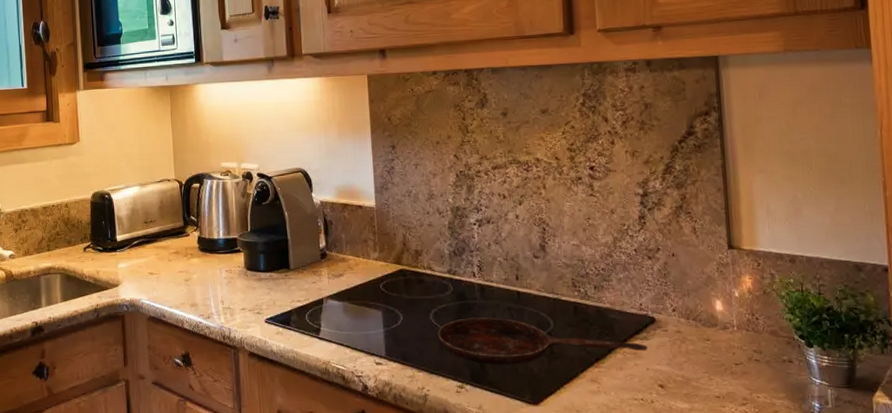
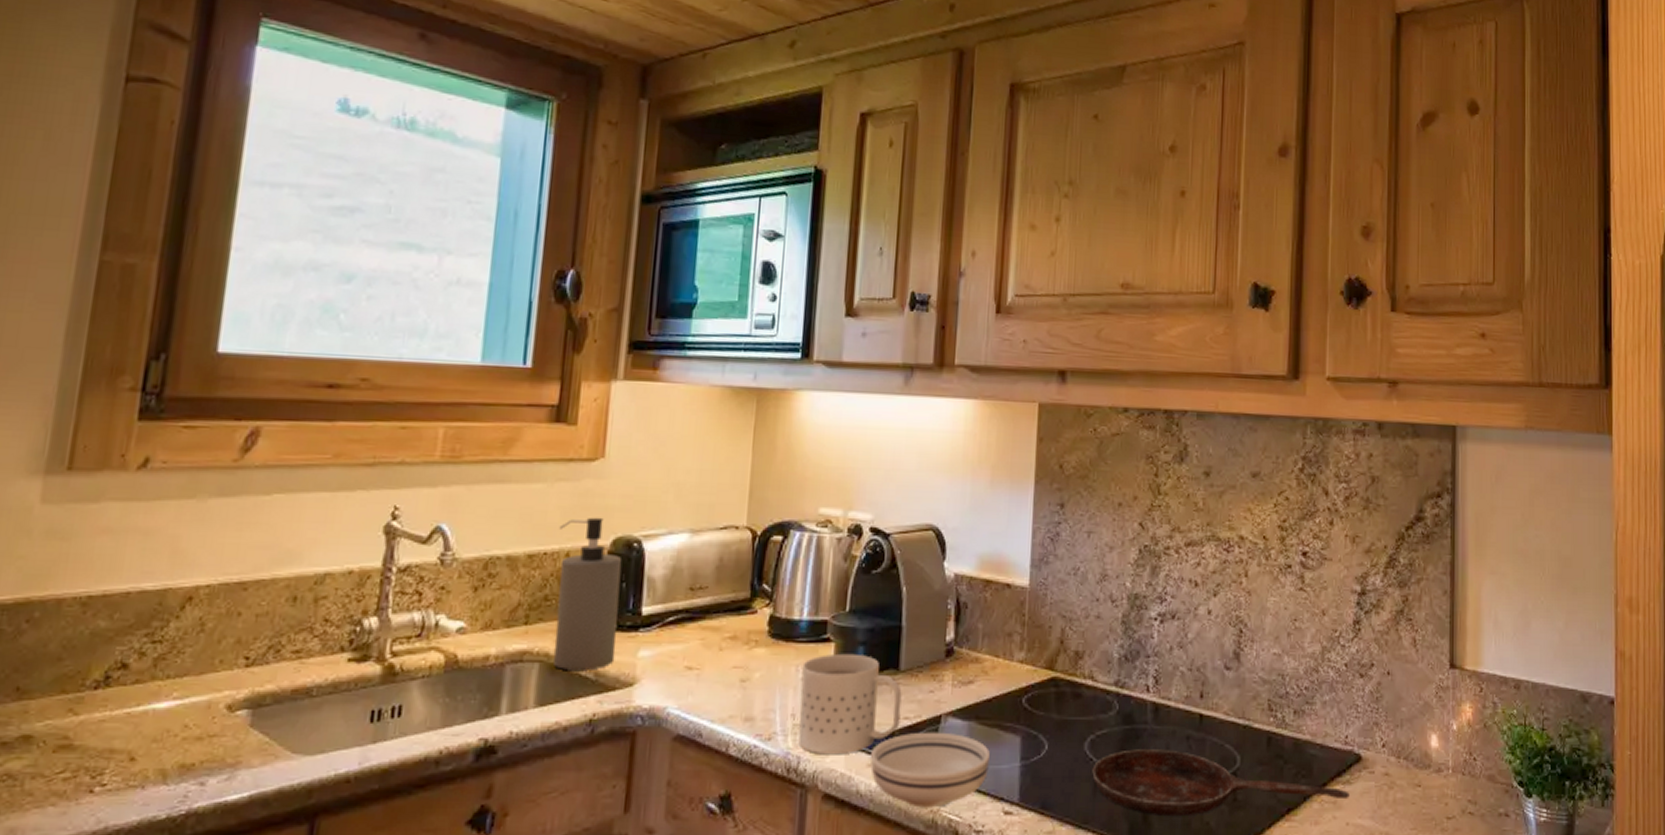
soap dispenser: none [59,180,105,278] -> present [553,517,622,670]
mug: none [224,259,295,327] -> present [798,653,902,755]
bowl: none [278,310,362,361] -> present [870,732,991,808]

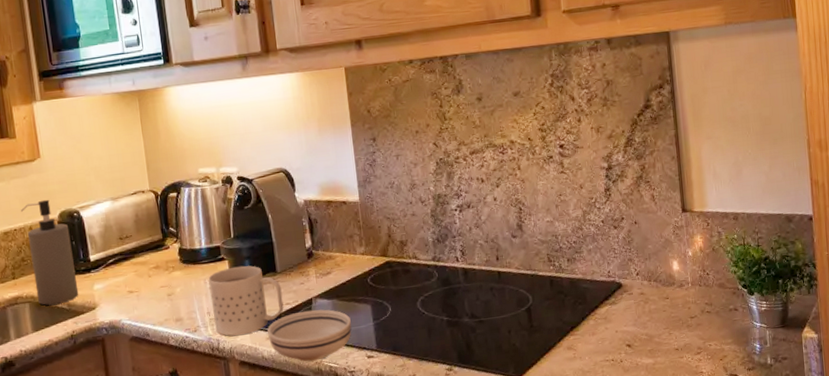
frying pan: present [1092,749,1350,817] -> none [425,299,616,345]

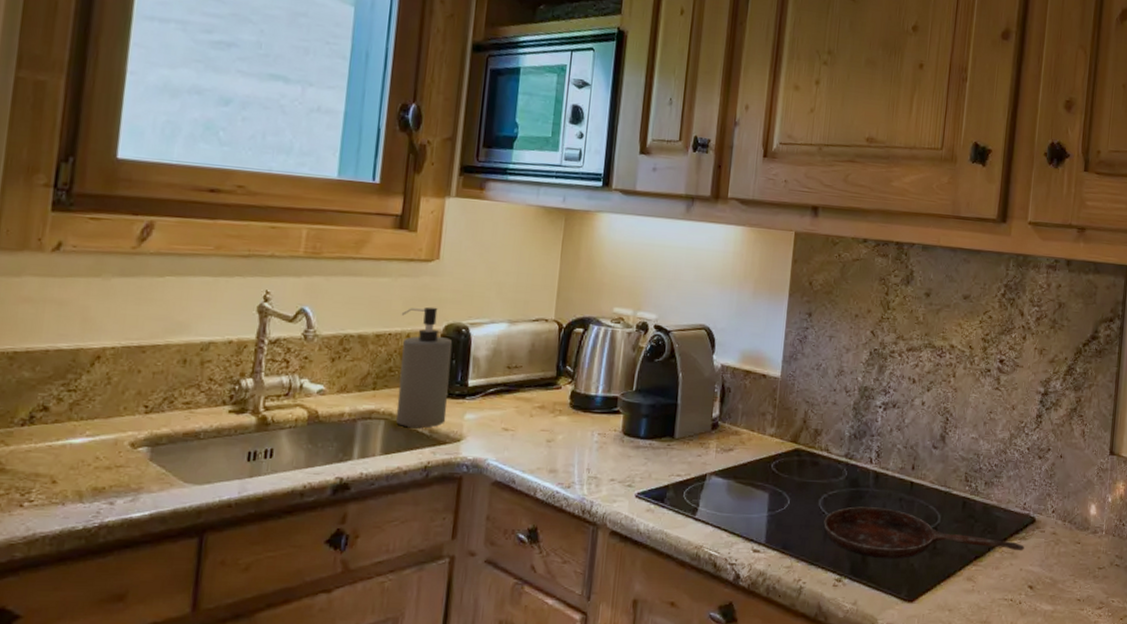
mug: present [208,265,284,336] -> none [592,423,676,502]
bowl: present [267,309,352,362] -> none [649,486,745,545]
frying pan: none [425,299,616,345] -> present [824,506,1024,559]

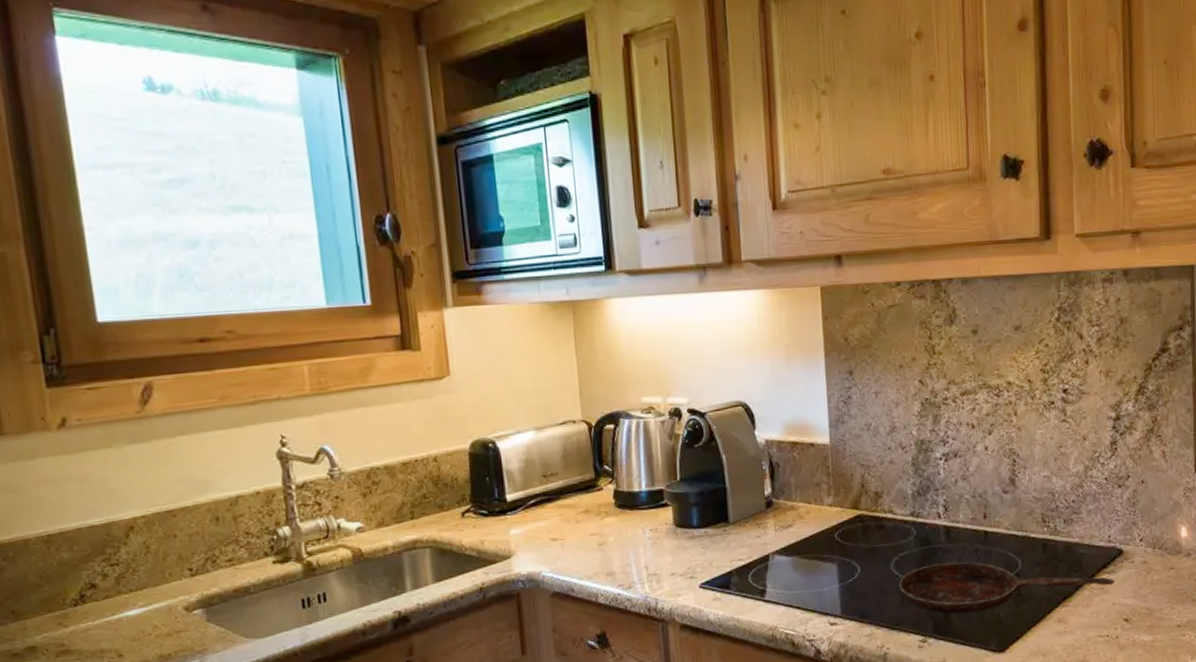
soap dispenser: present [396,306,453,428] -> none [423,425,491,552]

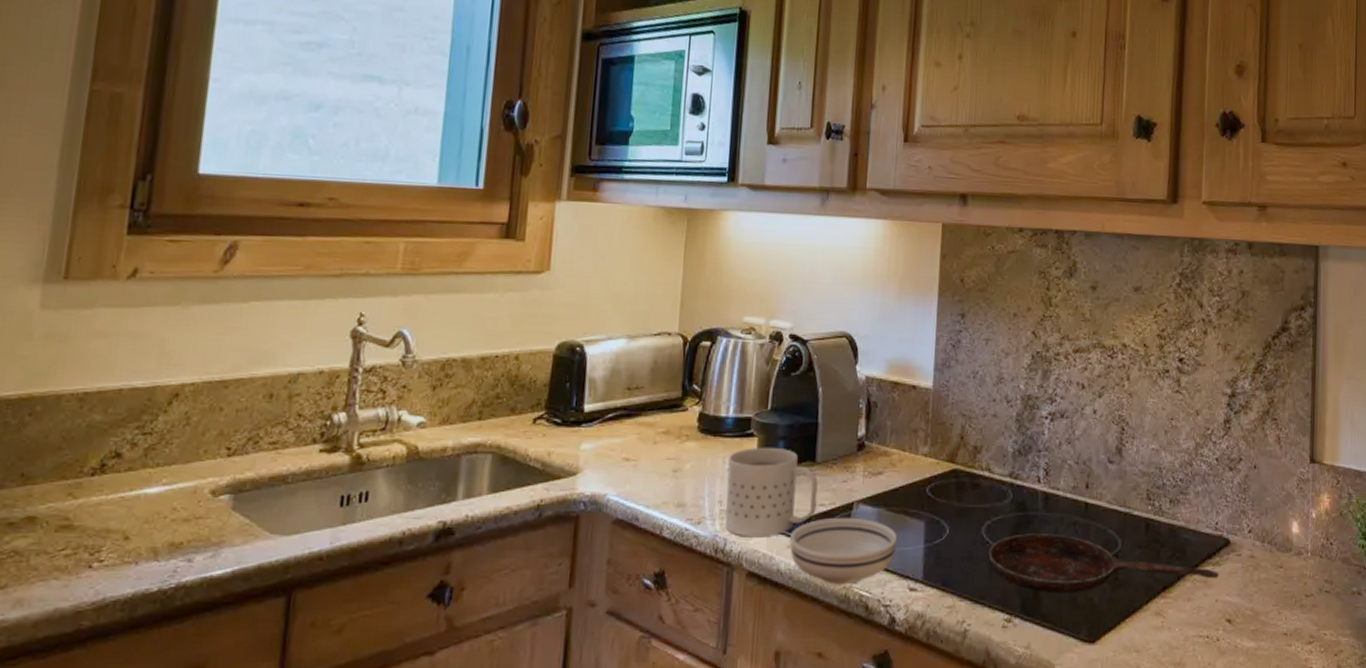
mug: none [648,513,735,595] -> present [725,447,818,538]
bowl: none [715,567,814,628] -> present [790,517,898,585]

